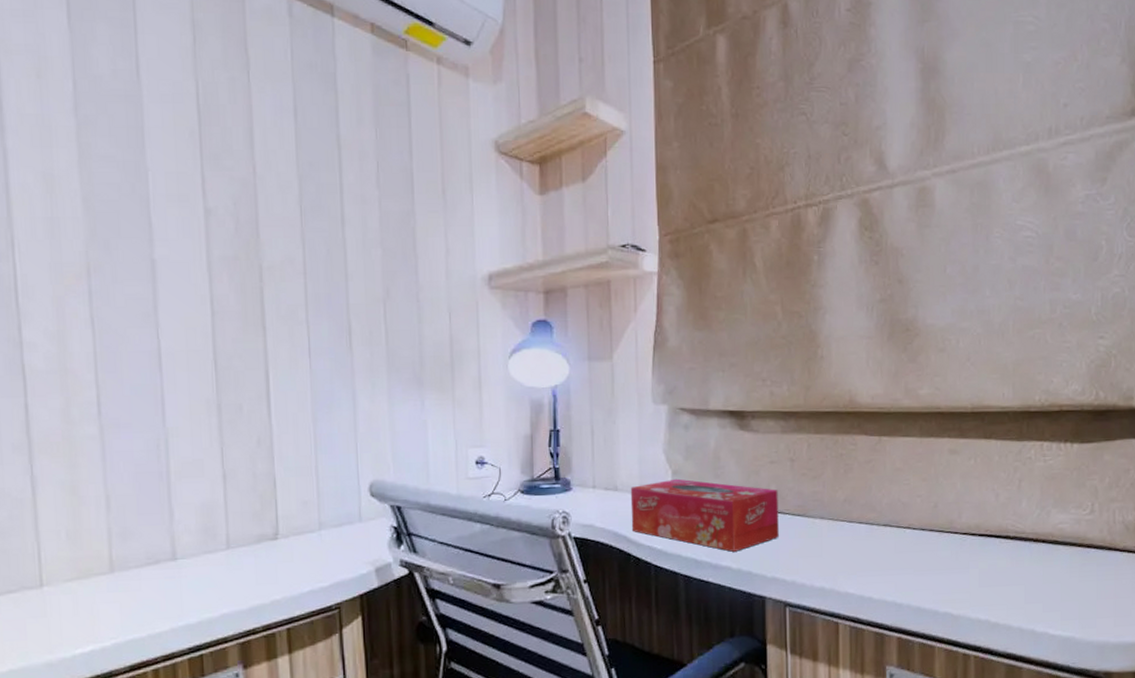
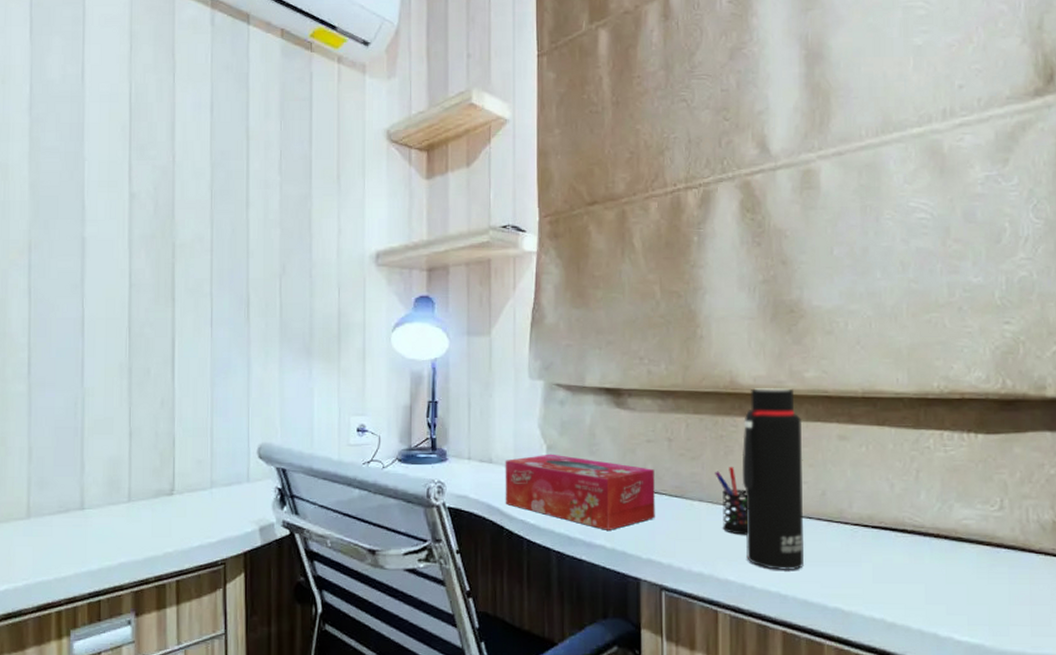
pen holder: none [835,484,866,549] -> present [715,467,748,535]
water bottle: none [860,406,917,581] -> present [742,388,803,570]

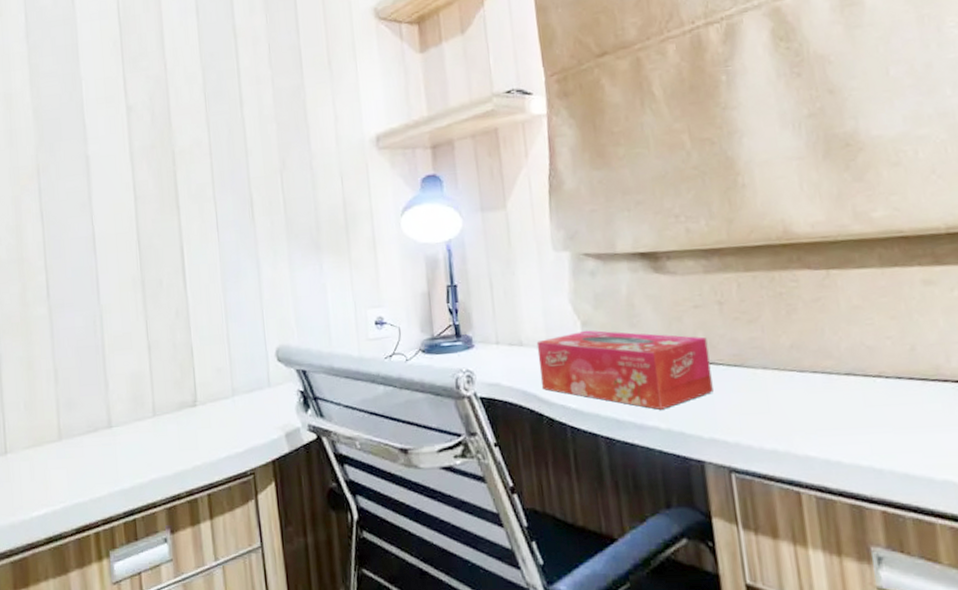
pen holder: present [715,467,748,535] -> none [778,327,826,404]
water bottle: present [742,388,803,570] -> none [805,232,899,441]

